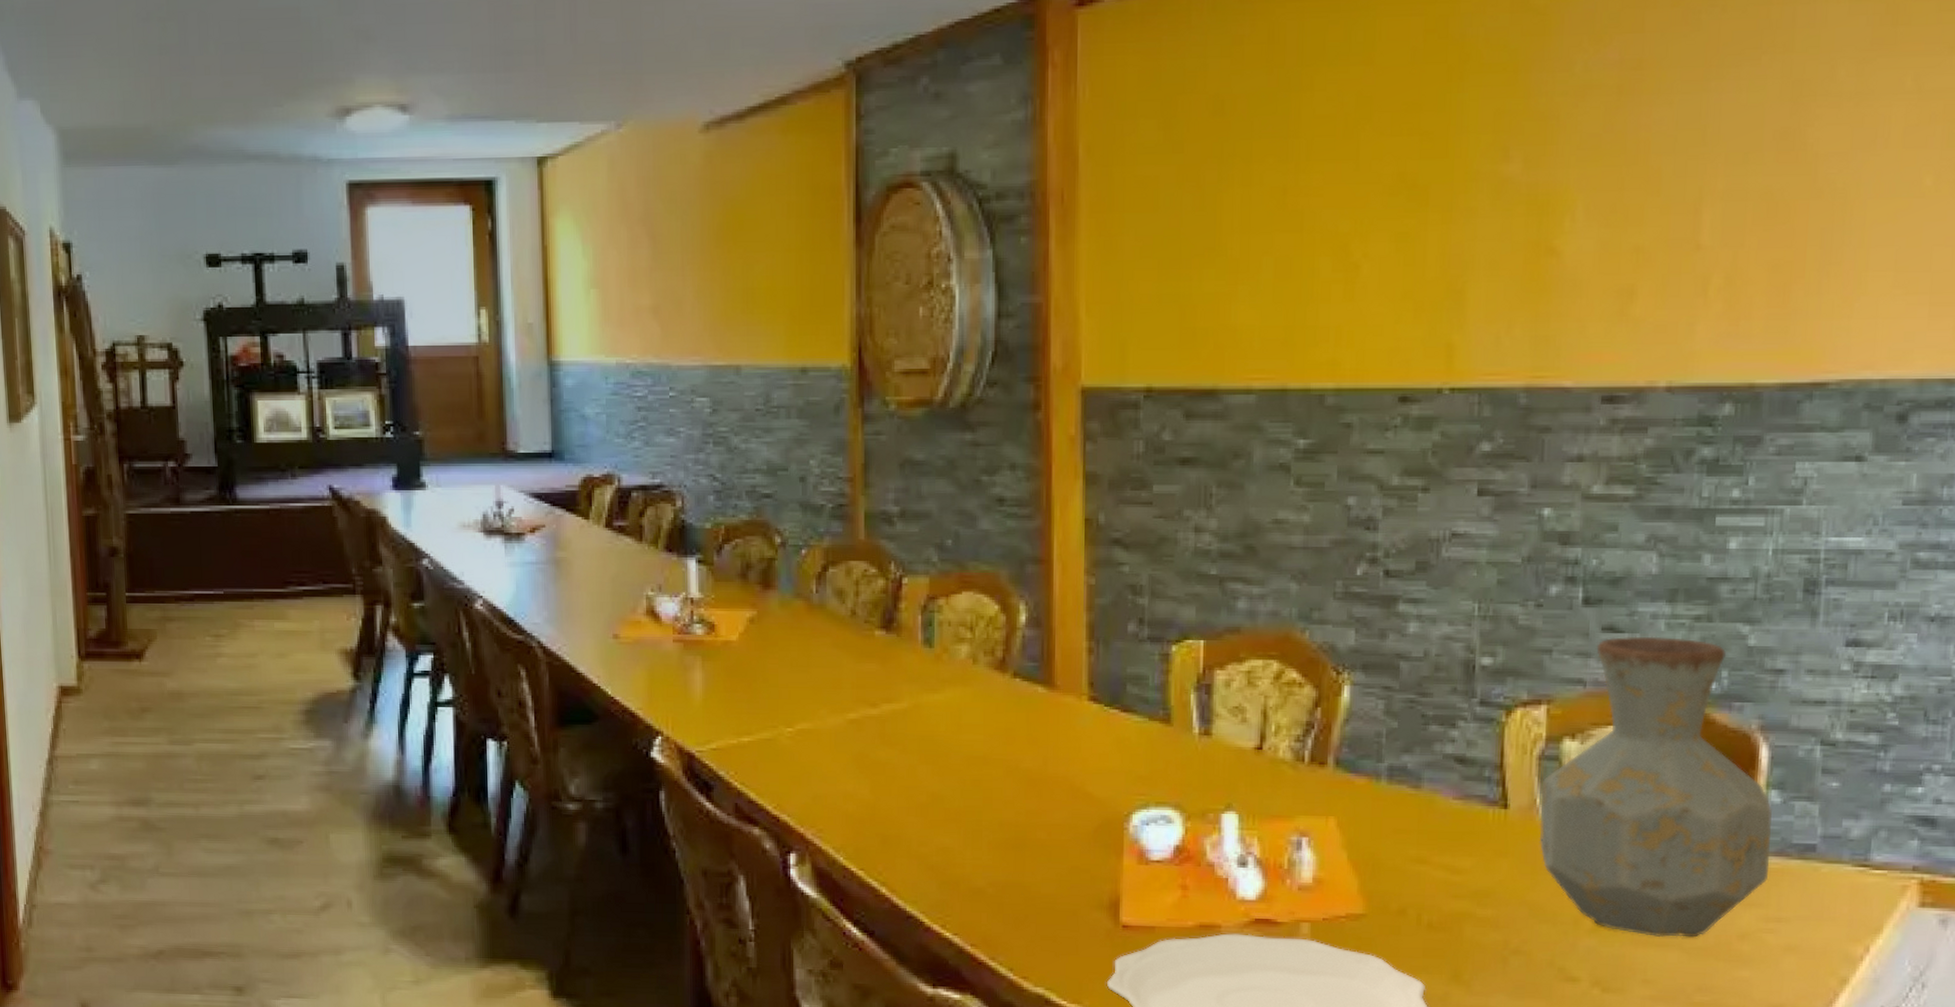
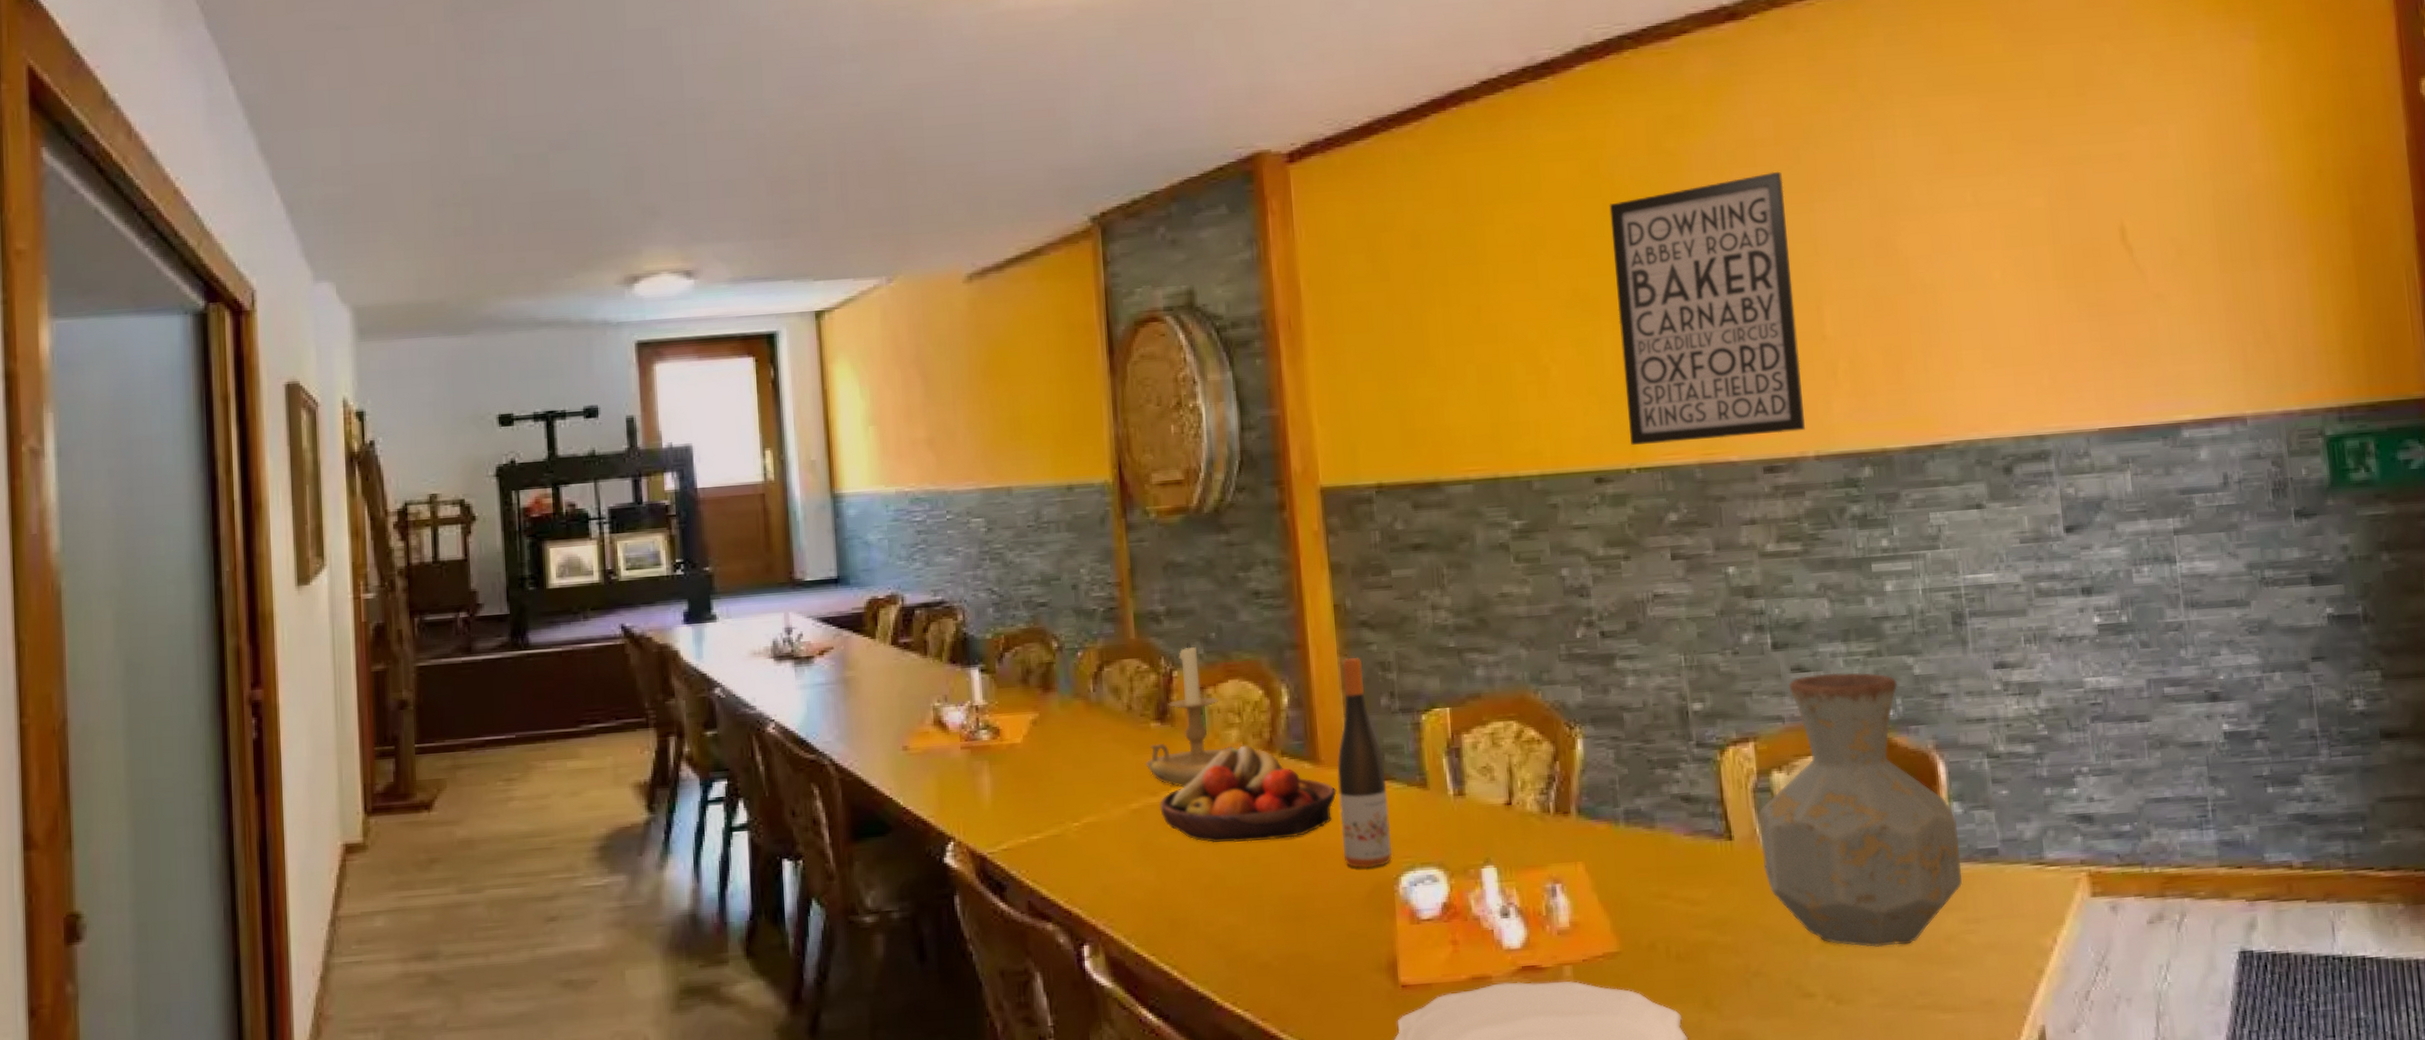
candle holder: none [867,548,952,680] -> present [1146,642,1224,767]
fruit bowl: none [869,662,1070,764] -> present [1148,745,1337,843]
wine bottle: none [1072,577,1126,803] -> present [1337,657,1392,869]
wall art: none [1446,39,1675,362] -> present [1609,171,1805,446]

